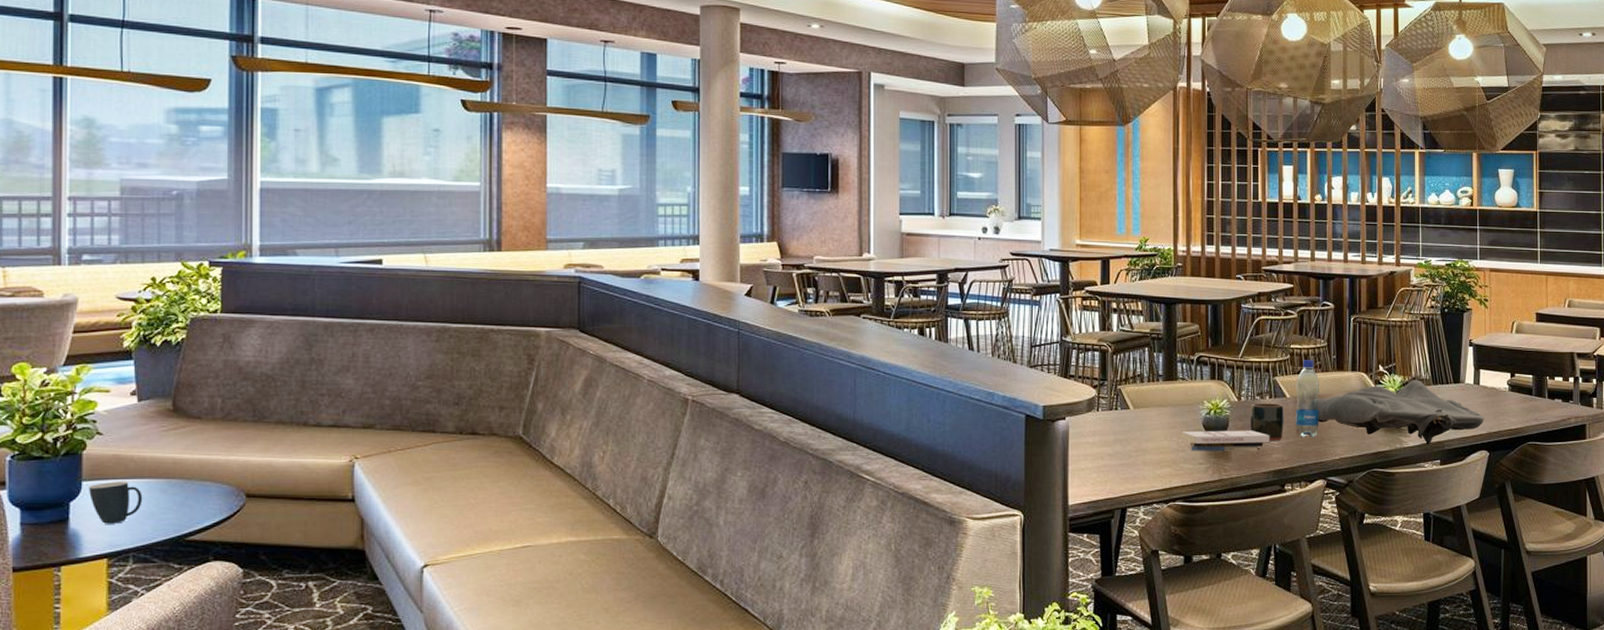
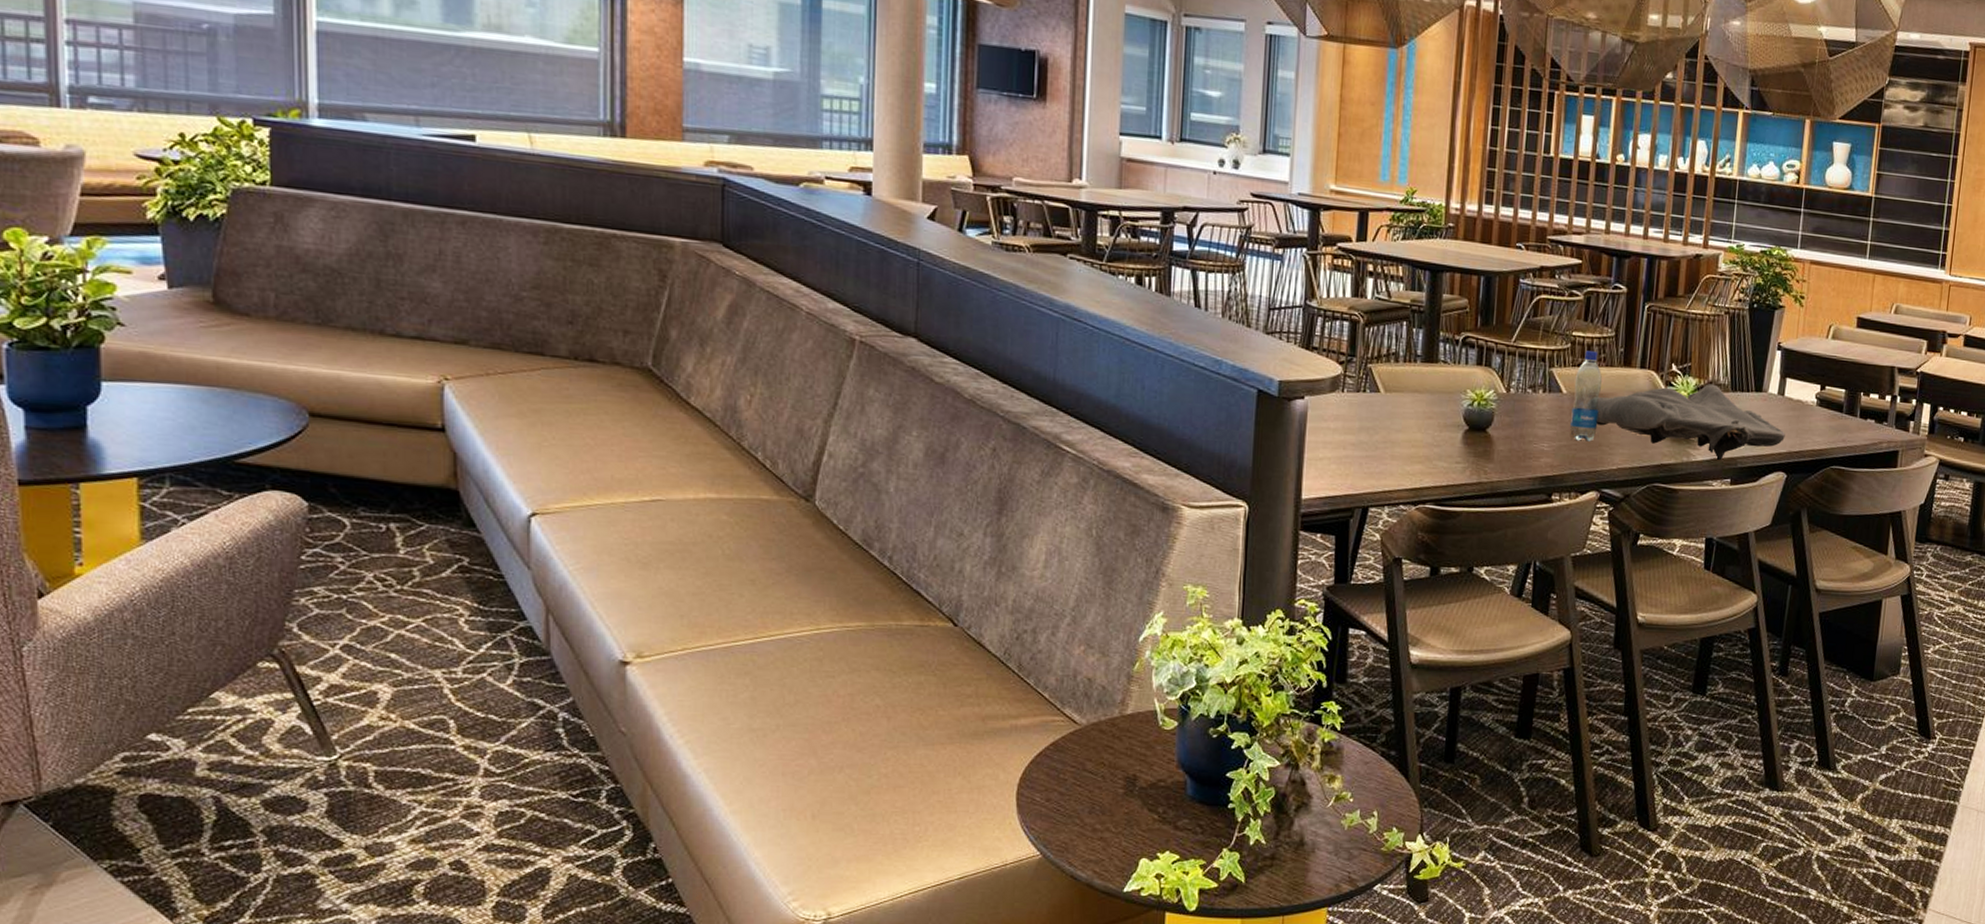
mug: present [88,481,143,524] -> none [109,384,179,437]
books: present [1180,430,1270,452] -> none [1436,423,1540,454]
mug: present [1250,403,1284,441] -> none [1517,397,1559,443]

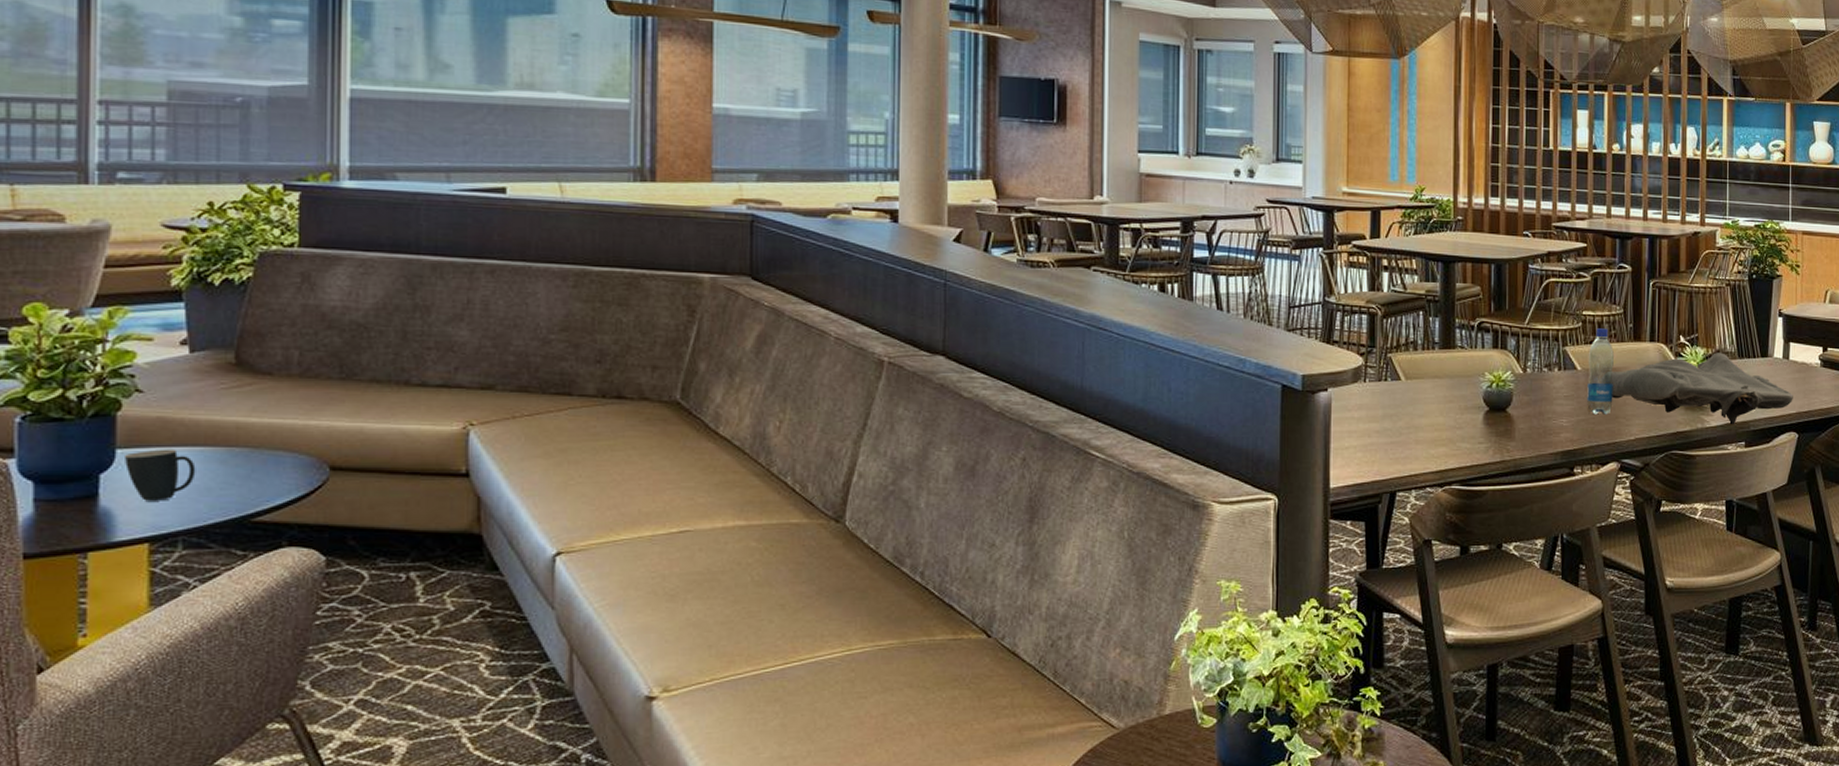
mug: none [109,384,179,437] -> present [123,449,196,501]

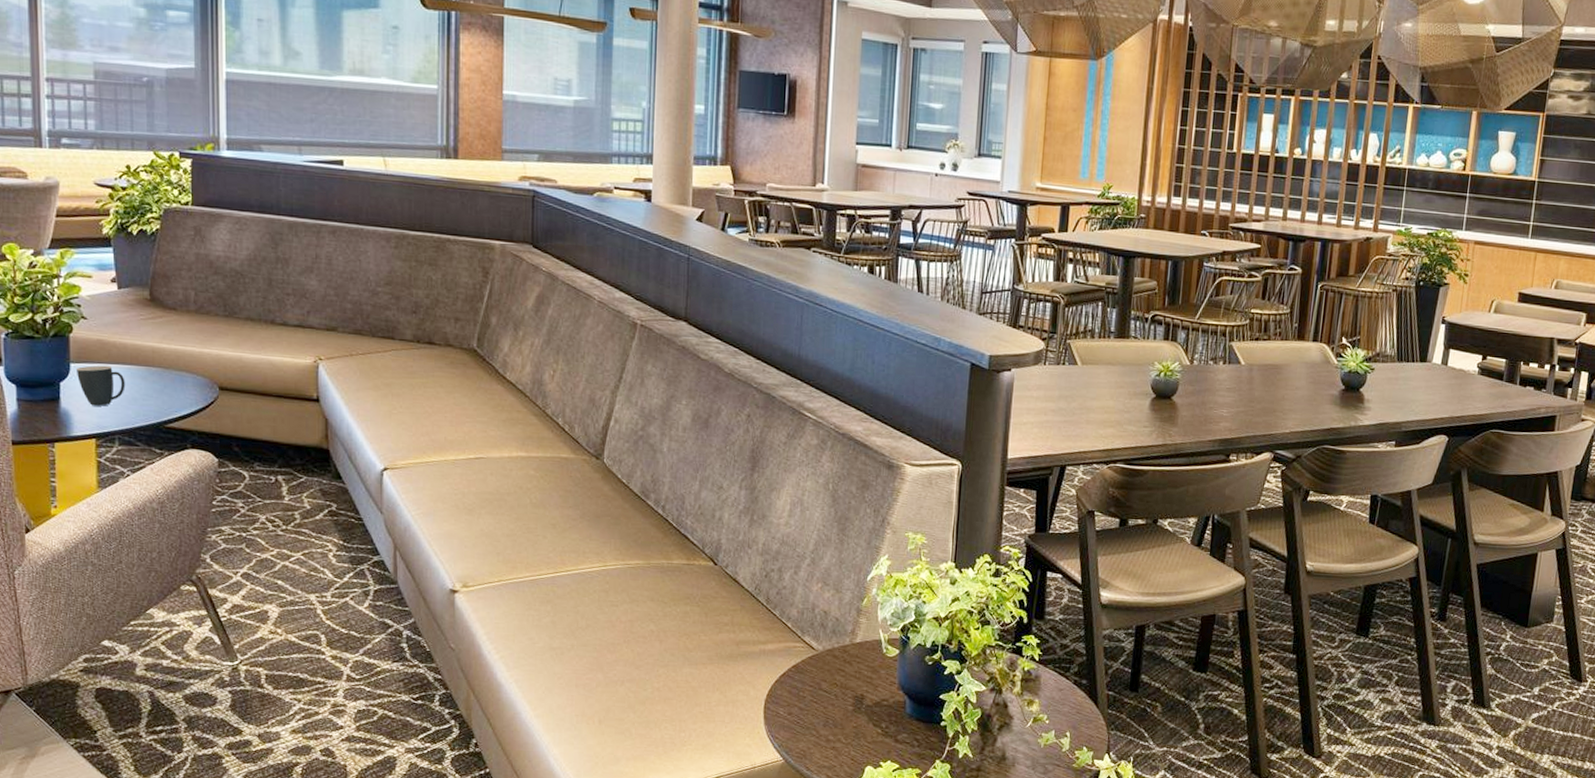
bottle: present [1586,328,1614,415] -> none [1247,326,1277,408]
overcoat: present [1611,352,1793,425] -> none [1271,355,1448,425]

